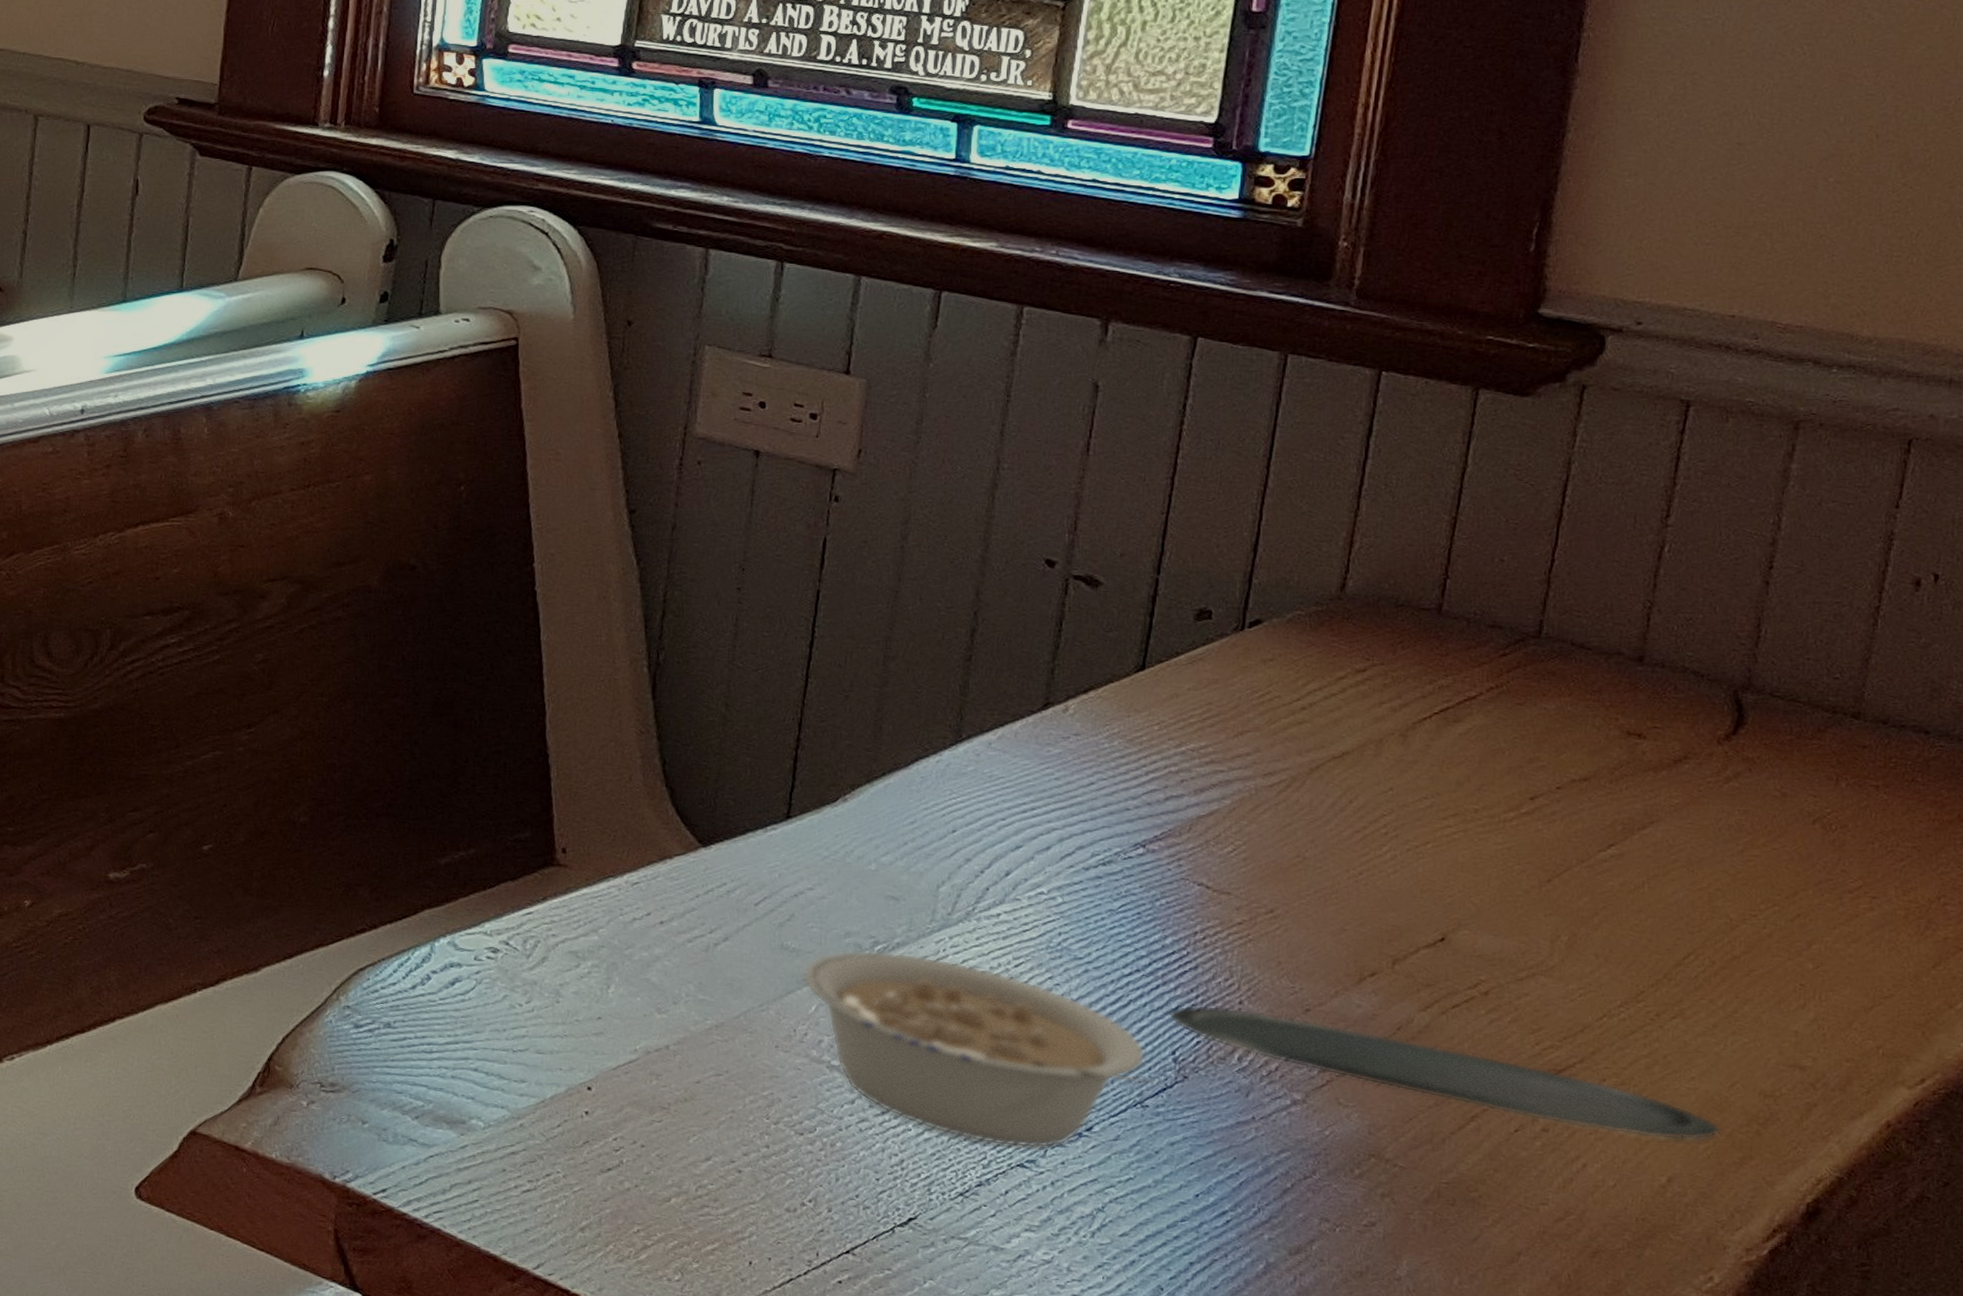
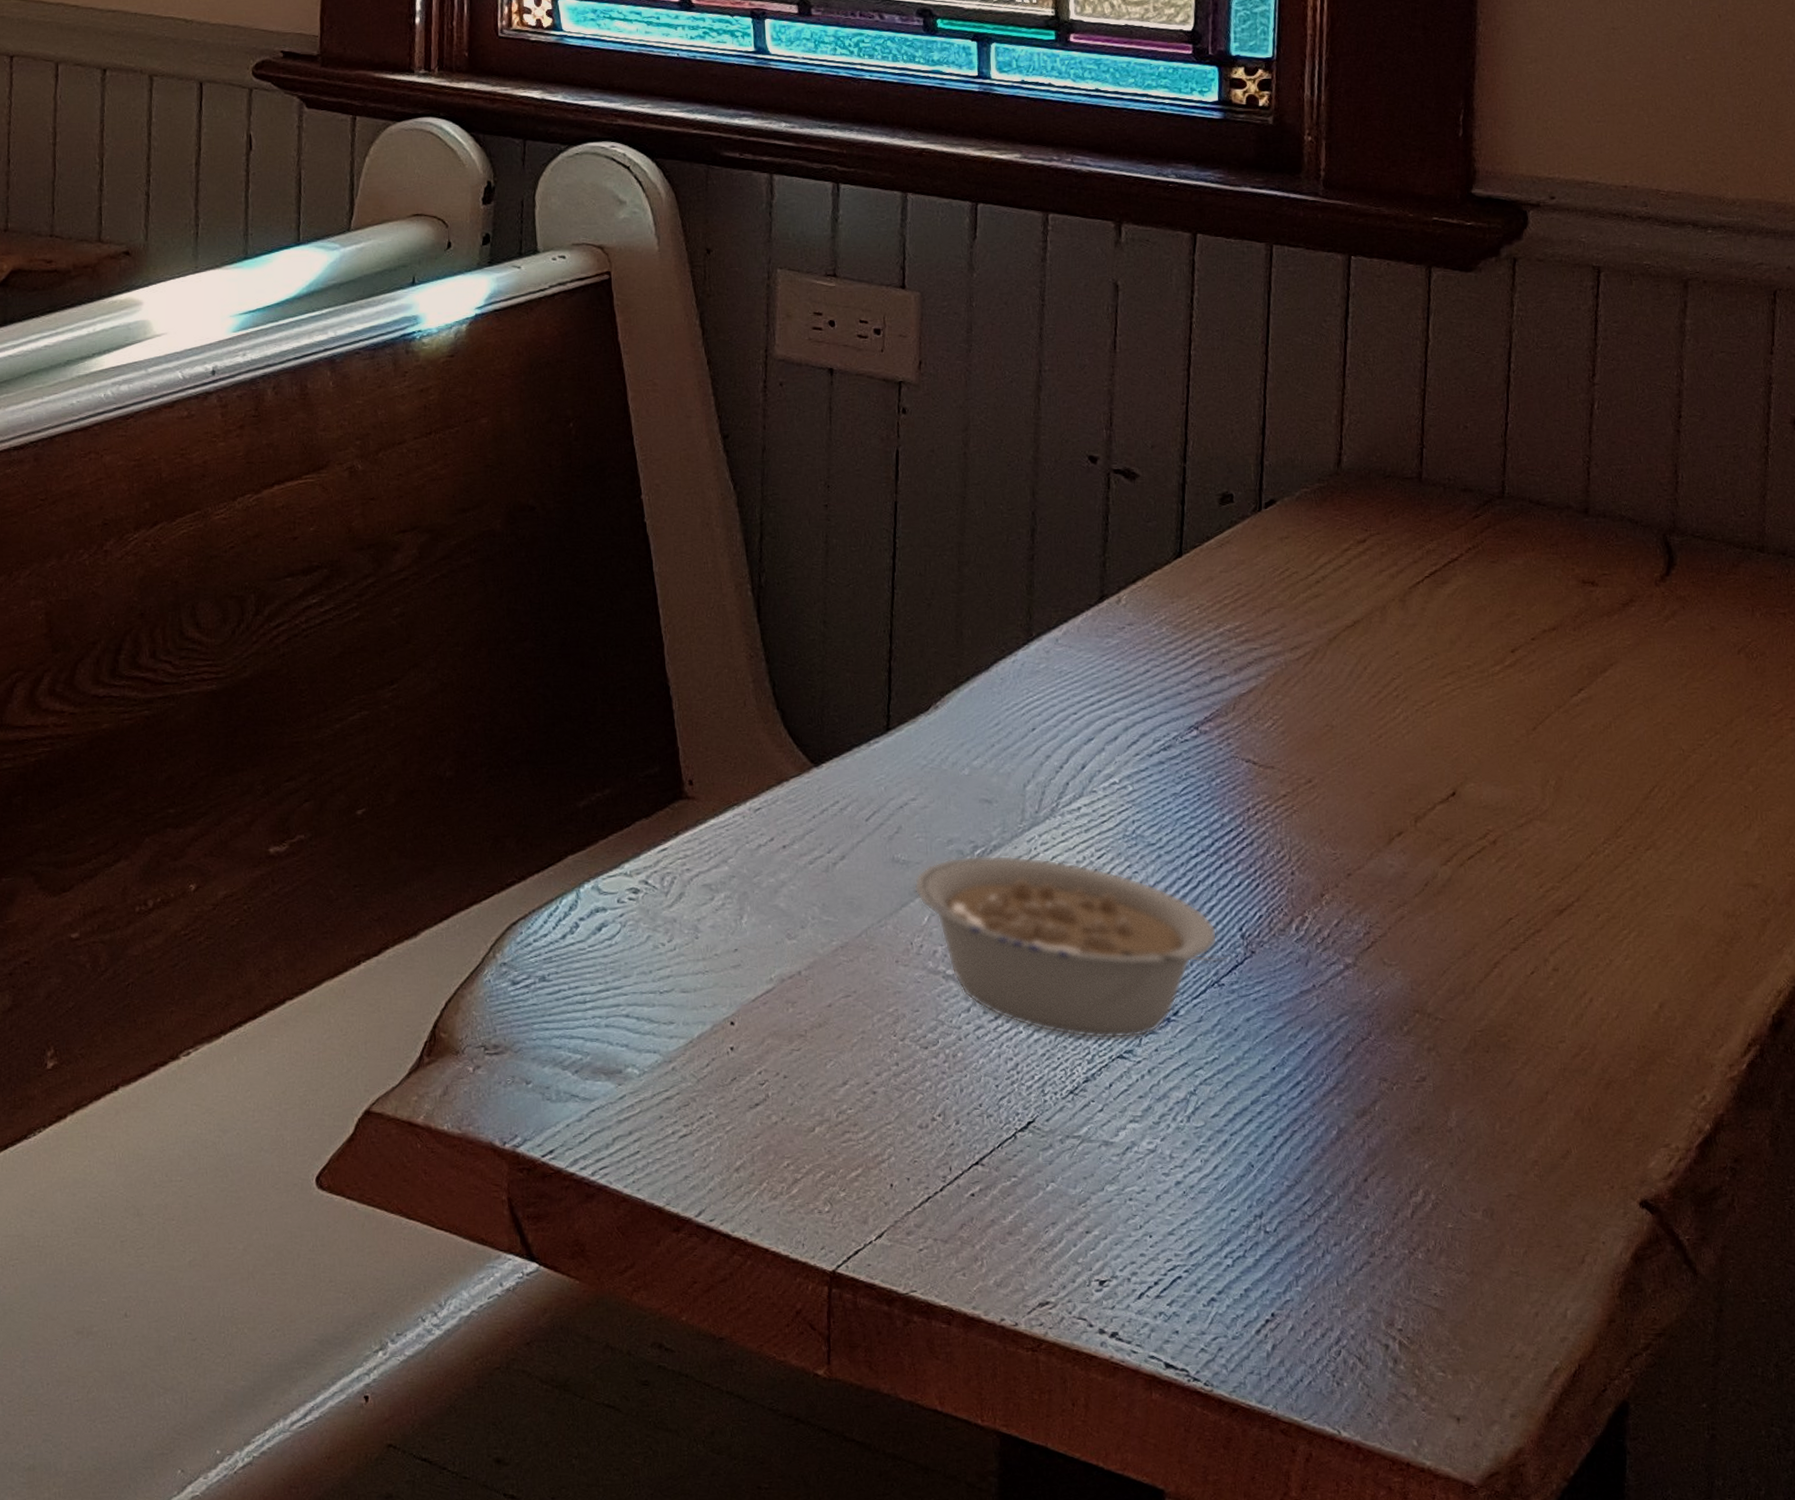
oval tray: present [1168,1004,1722,1141] -> none [1232,878,1697,968]

